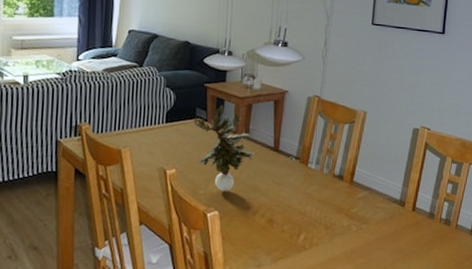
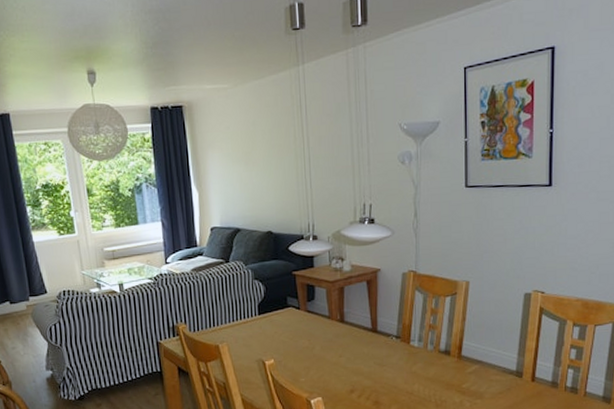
potted plant: present [193,104,255,192] -> none [286,290,352,378]

